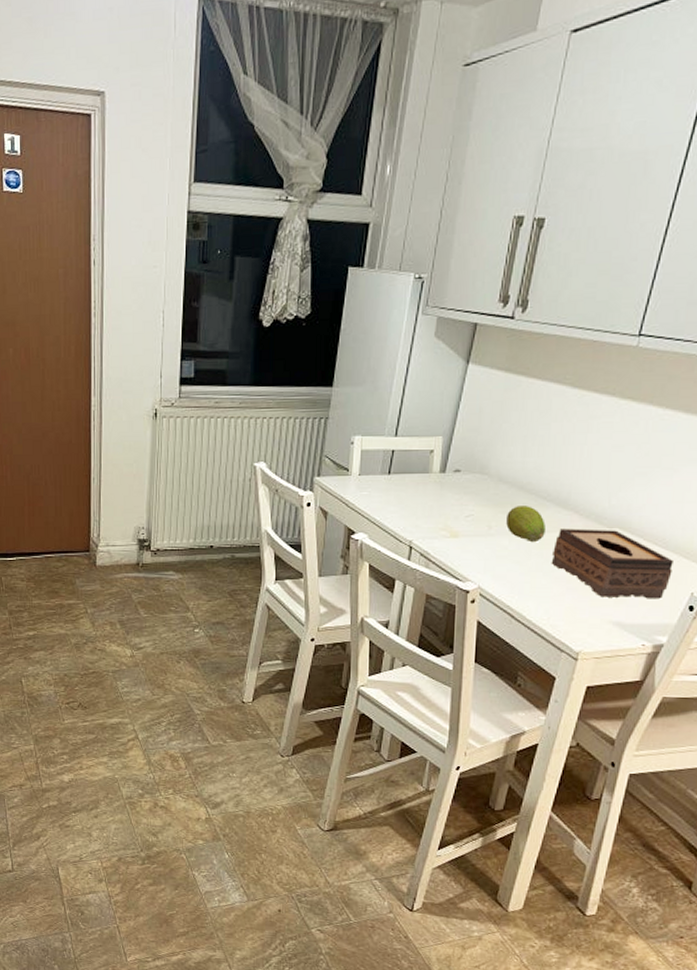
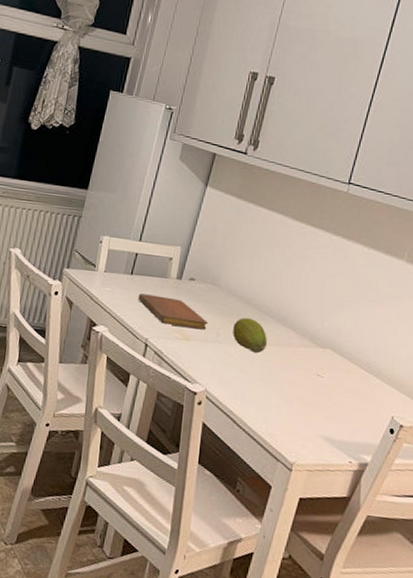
notebook: none [398,493,479,524] -> present [138,293,209,330]
tissue box: present [551,529,673,599] -> none [271,343,376,420]

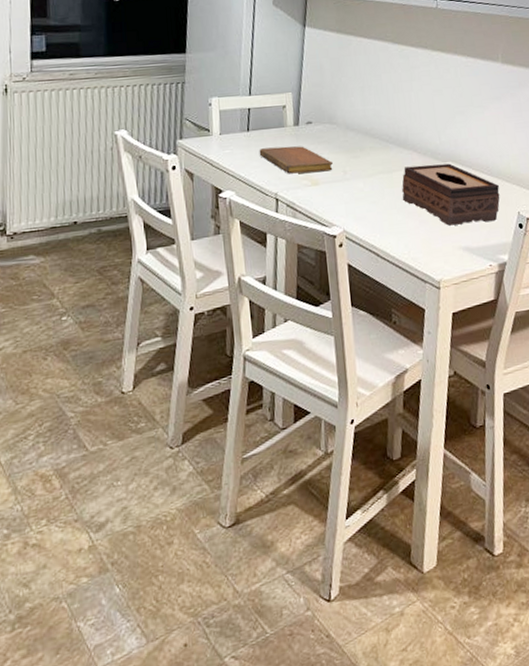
fruit: present [233,317,268,354] -> none [358,149,393,183]
tissue box: none [271,343,376,420] -> present [402,163,500,226]

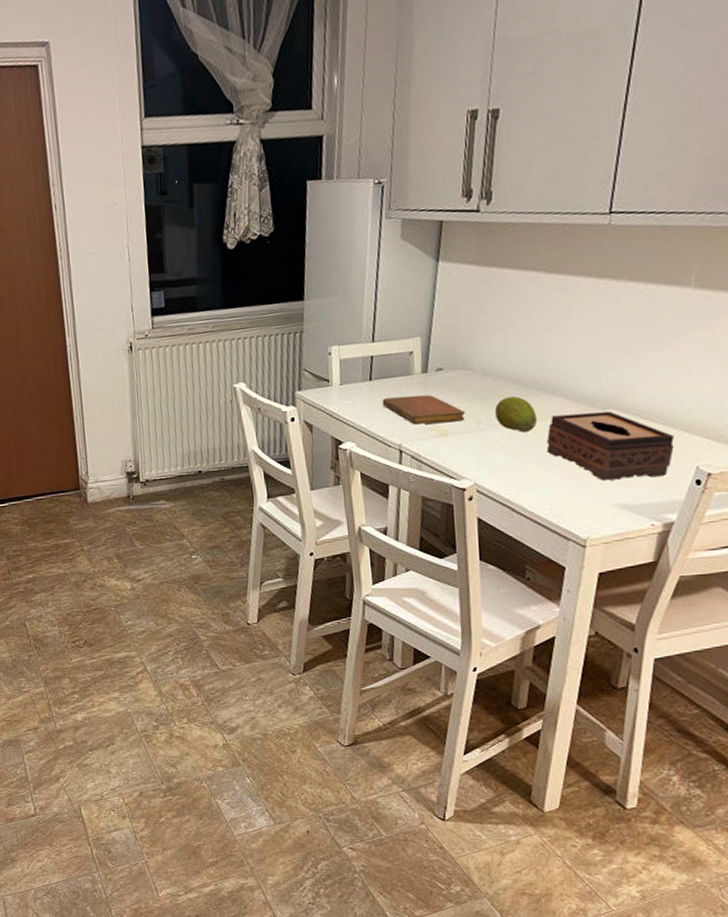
fruit: none [358,149,393,183] -> present [495,396,538,433]

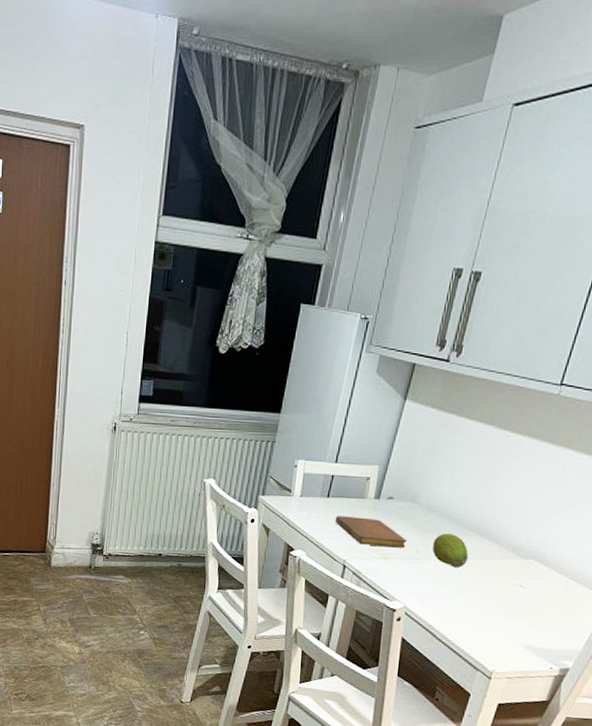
tissue box: present [546,411,674,481] -> none [471,557,582,627]

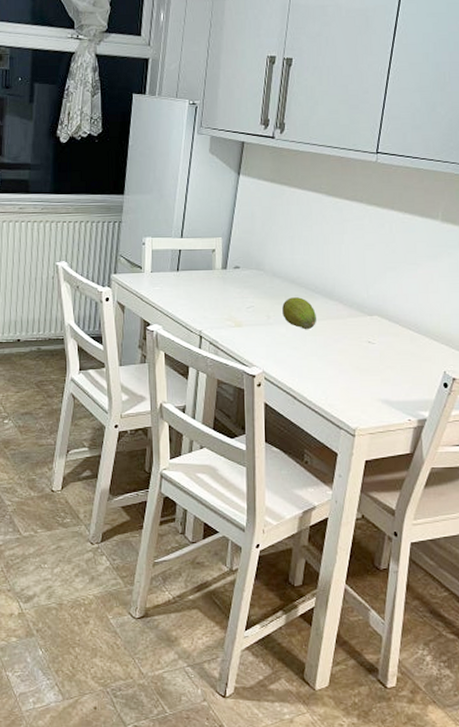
notebook: present [335,516,408,548] -> none [187,288,258,315]

